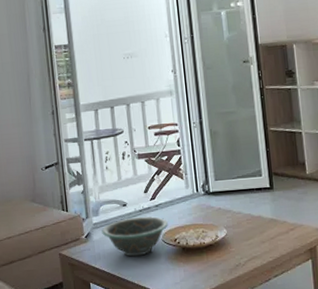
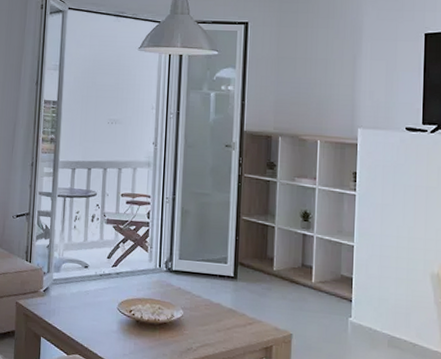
decorative bowl: present [101,216,168,257] -> none [60,280,126,321]

